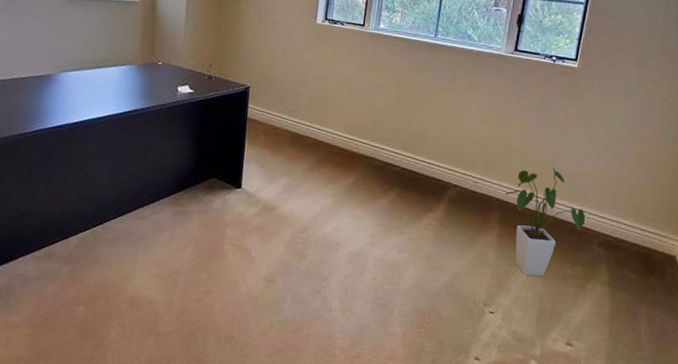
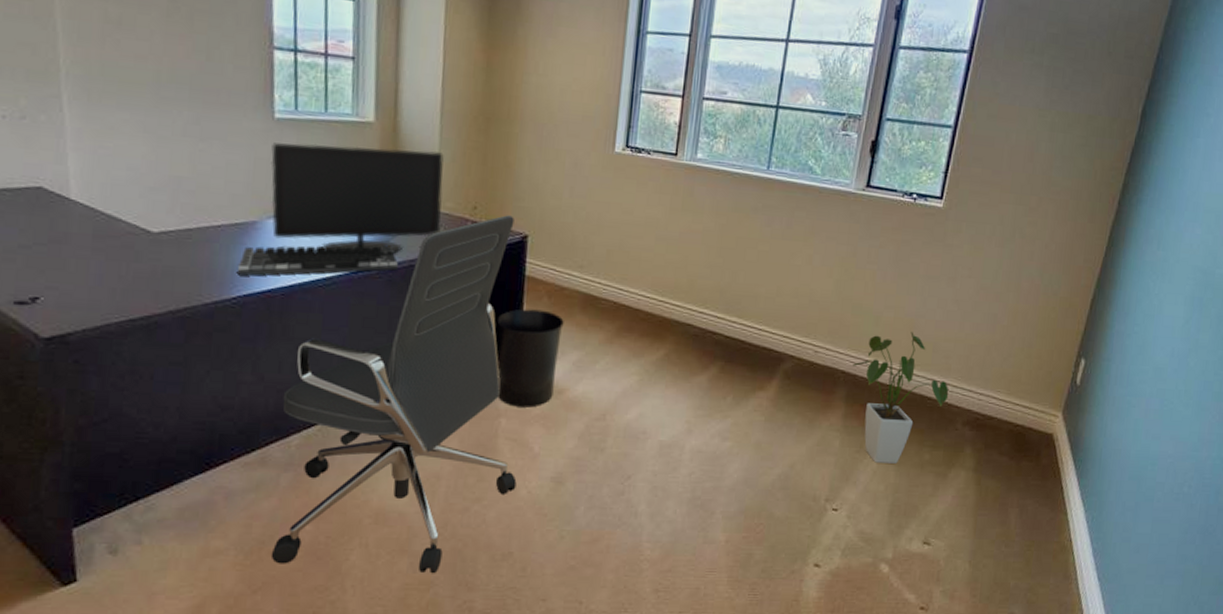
computer keyboard: none [37,93,154,115] -> present [238,245,399,276]
office chair: none [52,71,240,350] -> present [270,215,517,574]
monitor: none [63,17,189,100] -> present [270,143,444,254]
waste bin: none [225,143,276,221] -> present [496,309,564,408]

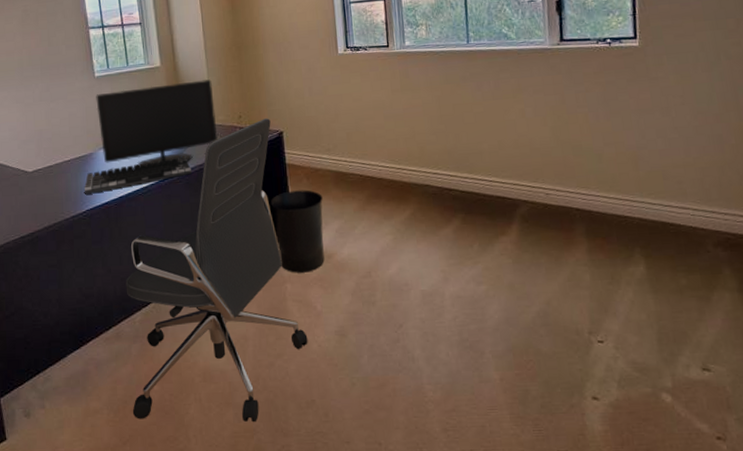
house plant: present [853,332,949,464] -> none [585,164,692,292]

